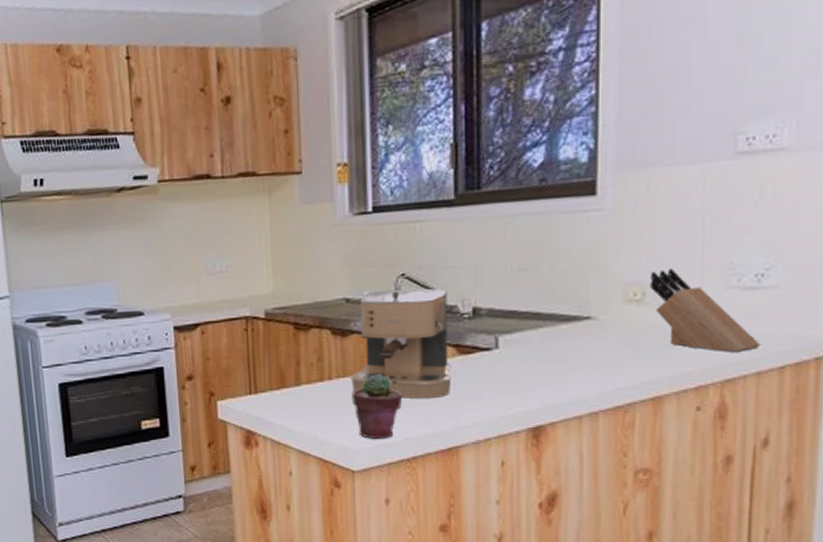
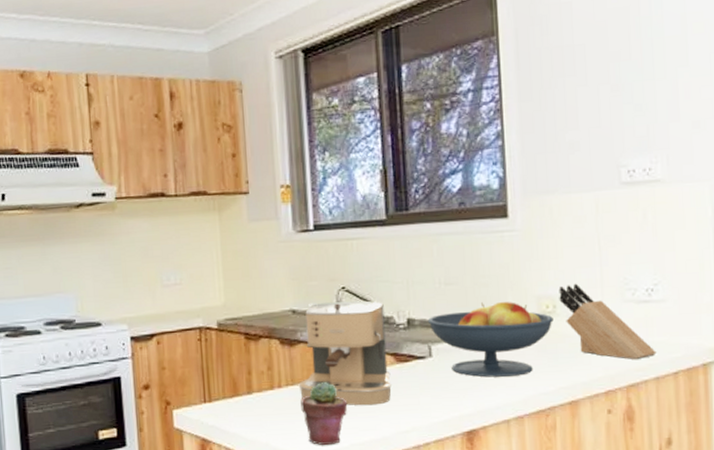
fruit bowl: none [495,289,641,371] -> present [427,302,553,378]

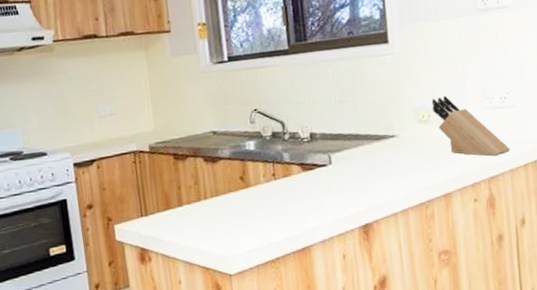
coffee maker: present [299,300,391,406] -> none [222,119,300,210]
potted succulent: present [300,381,348,445] -> none [224,191,264,246]
fruit bowl: present [427,302,553,378] -> none [326,114,429,179]

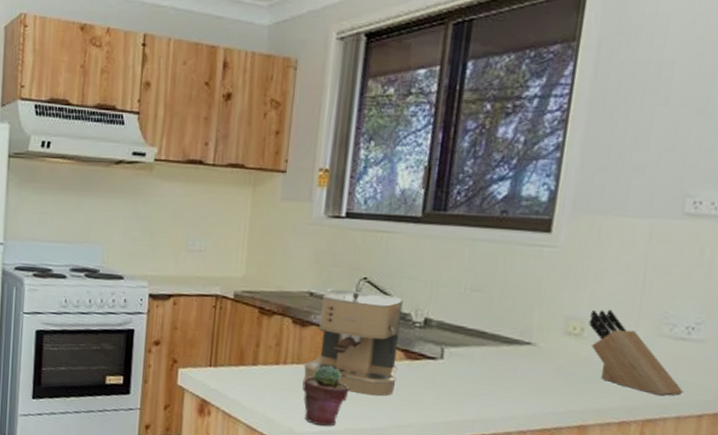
coffee maker: none [222,119,300,210] -> present [304,288,403,396]
potted succulent: none [224,191,264,246] -> present [302,365,350,426]

